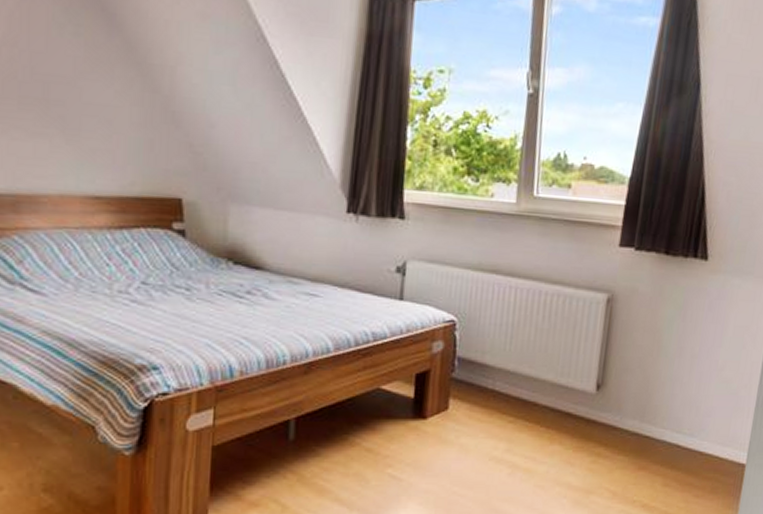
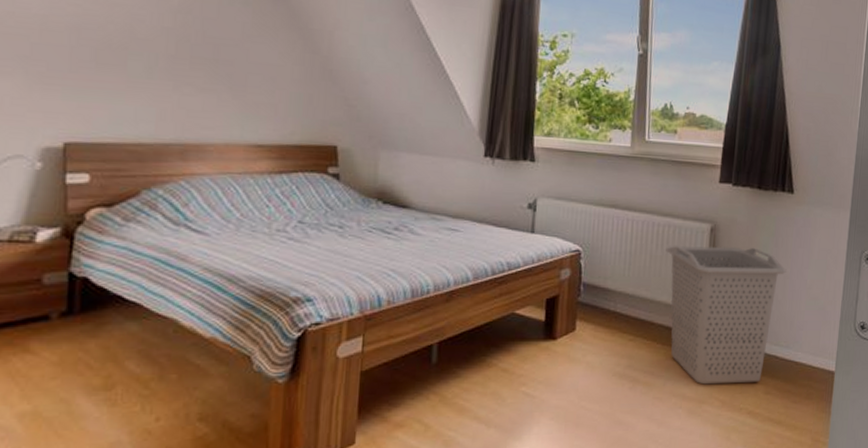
laundry basket: none [553,318,695,474] -> present [666,246,787,385]

